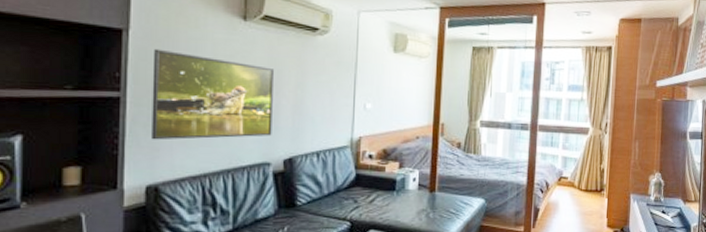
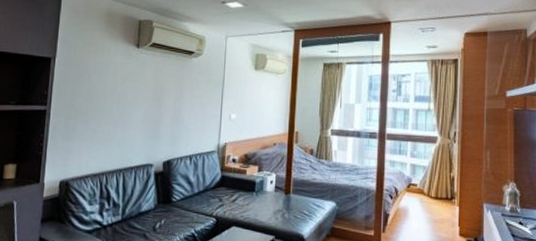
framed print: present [152,48,275,140] -> none [66,72,159,144]

